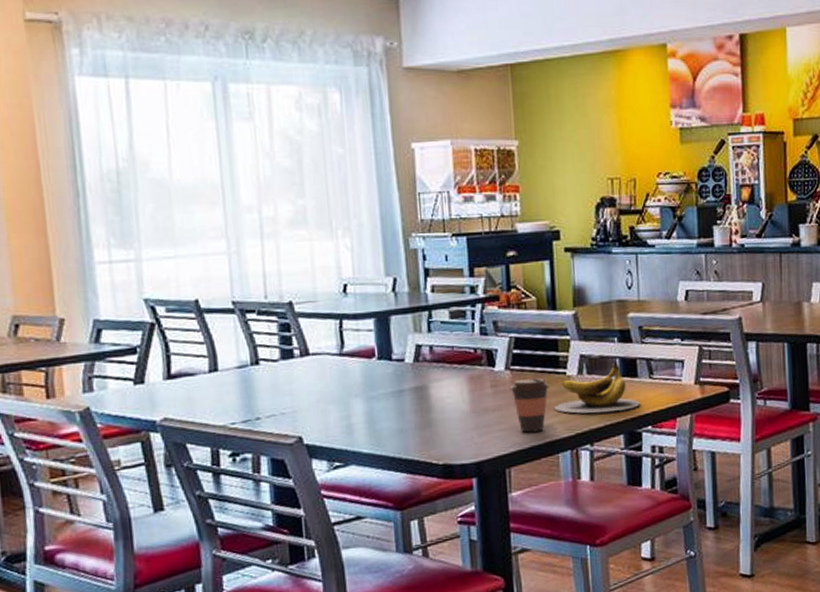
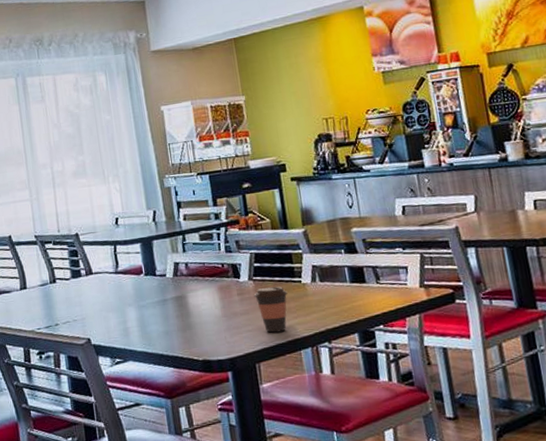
banana: present [553,361,640,414] -> none [293,269,371,316]

